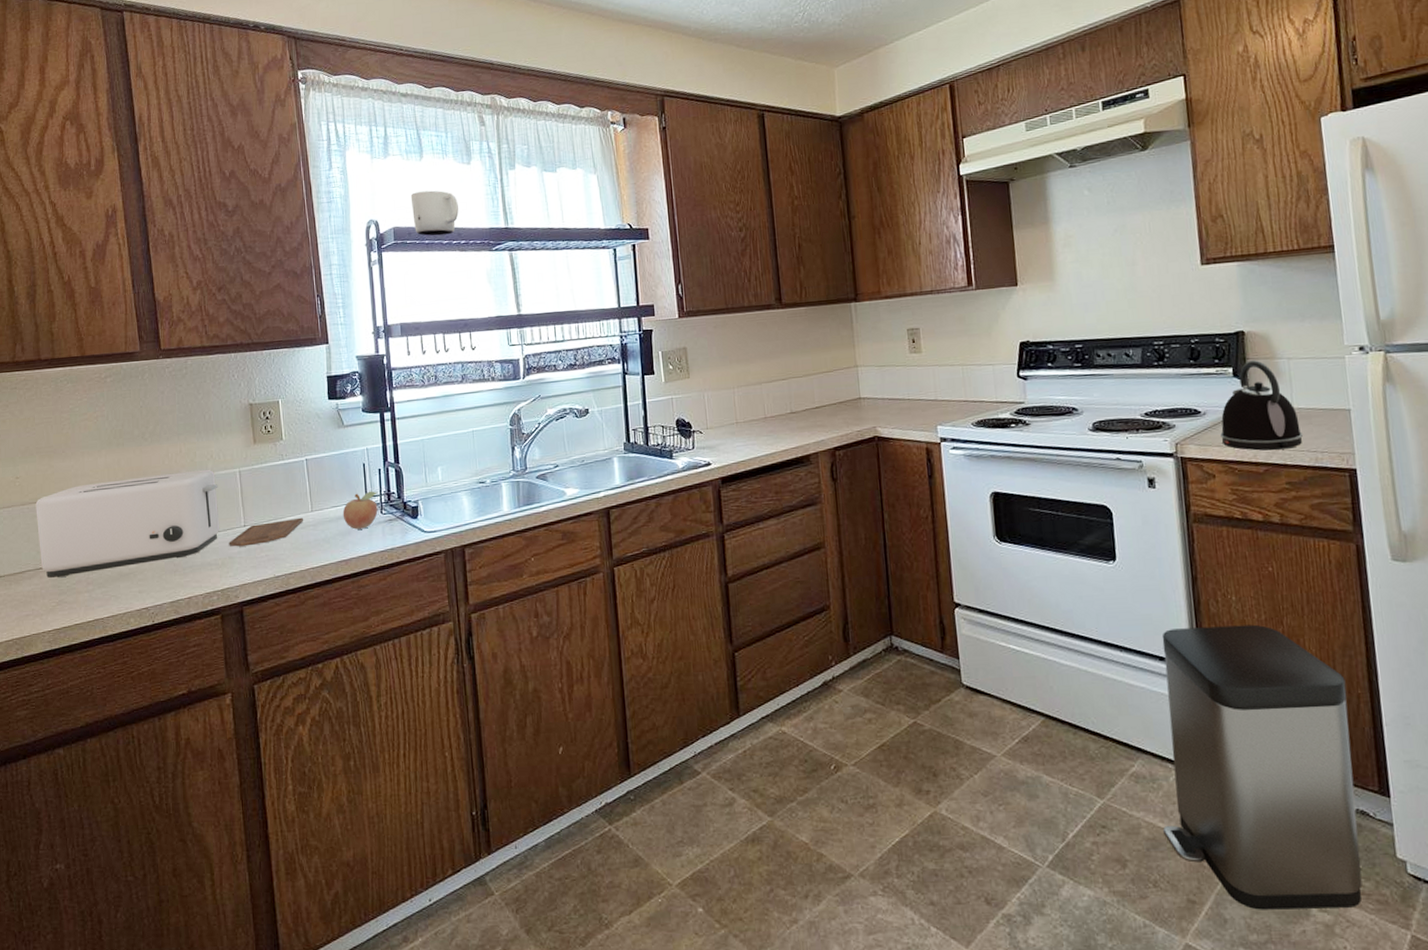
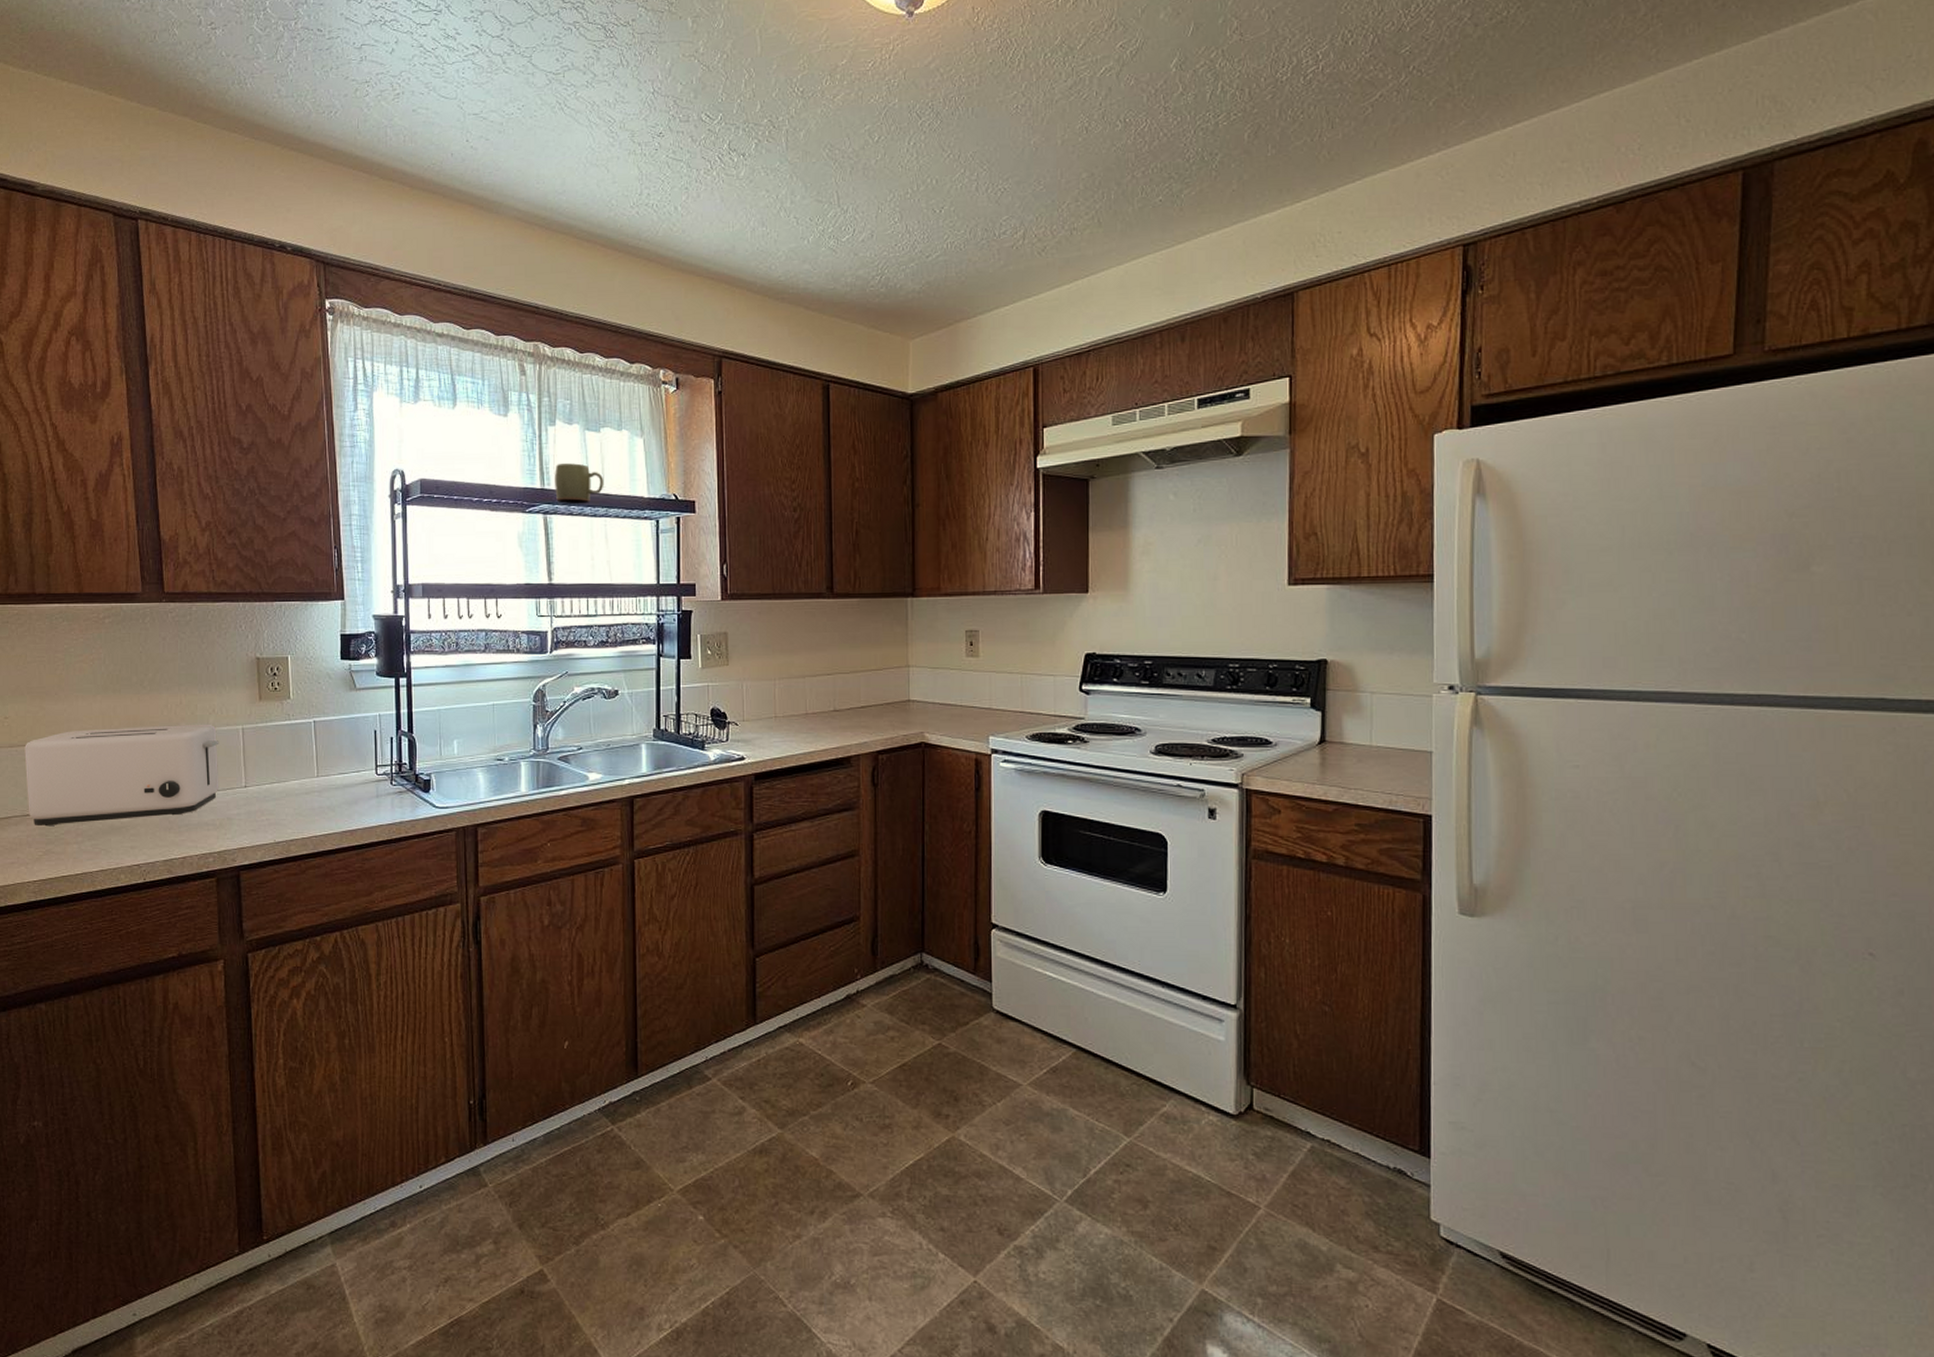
cutting board: present [229,517,304,547] -> none [228,782,309,808]
fruit: present [342,491,378,530] -> none [350,760,389,799]
mug: present [410,190,459,236] -> none [440,442,491,492]
mug: none [517,202,564,240] -> present [555,463,604,505]
pedal bin: present [1161,624,1363,910] -> none [1189,968,1397,1266]
kettle: present [1220,360,1304,451] -> none [1291,692,1380,788]

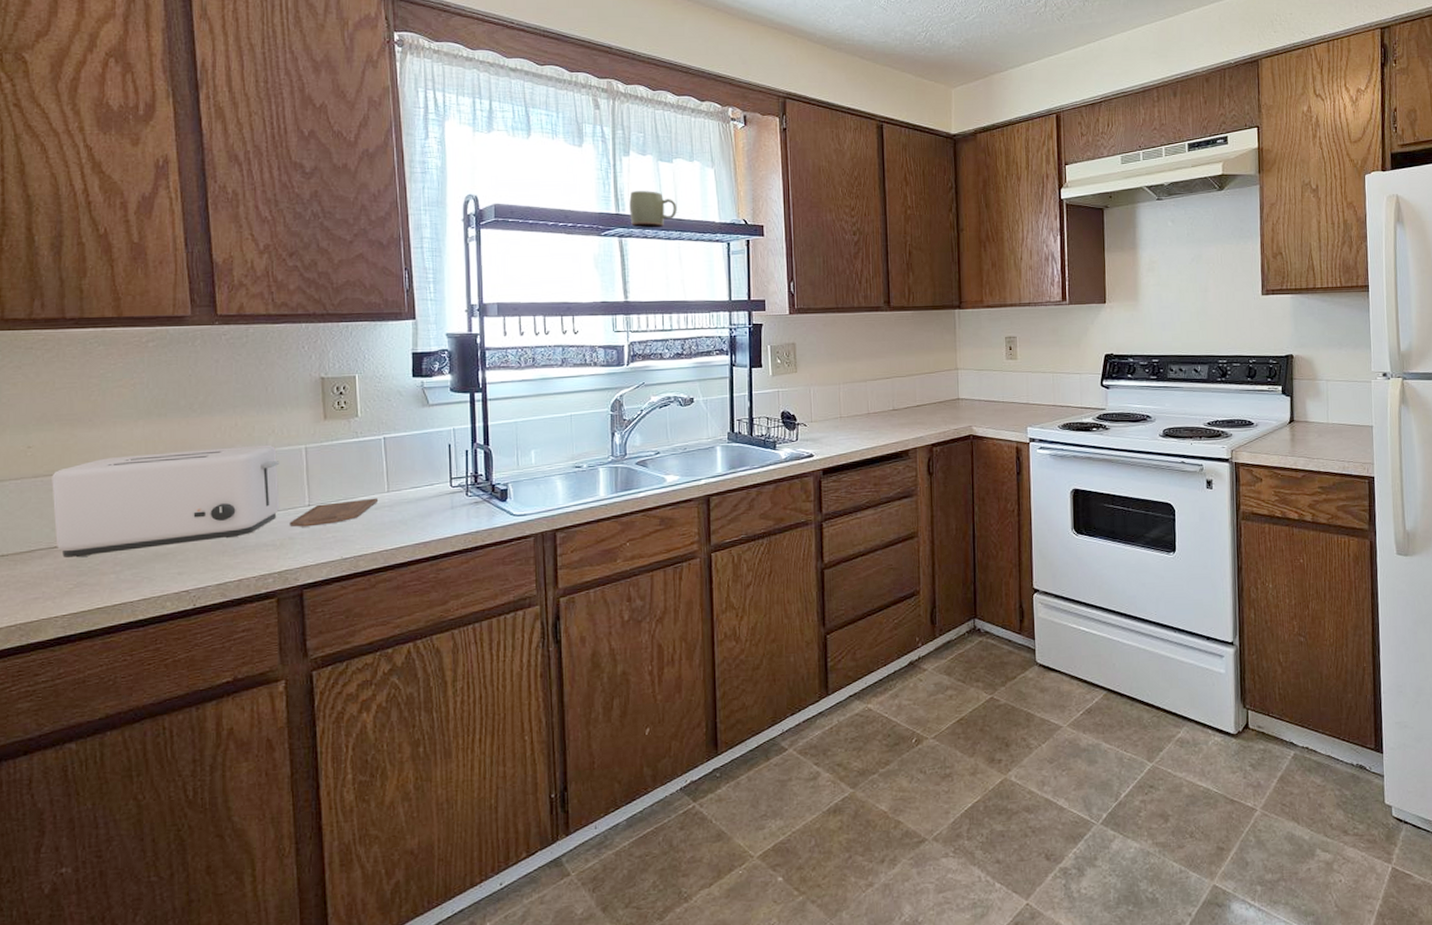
cutting board: none [228,782,309,808] -> present [289,498,379,527]

